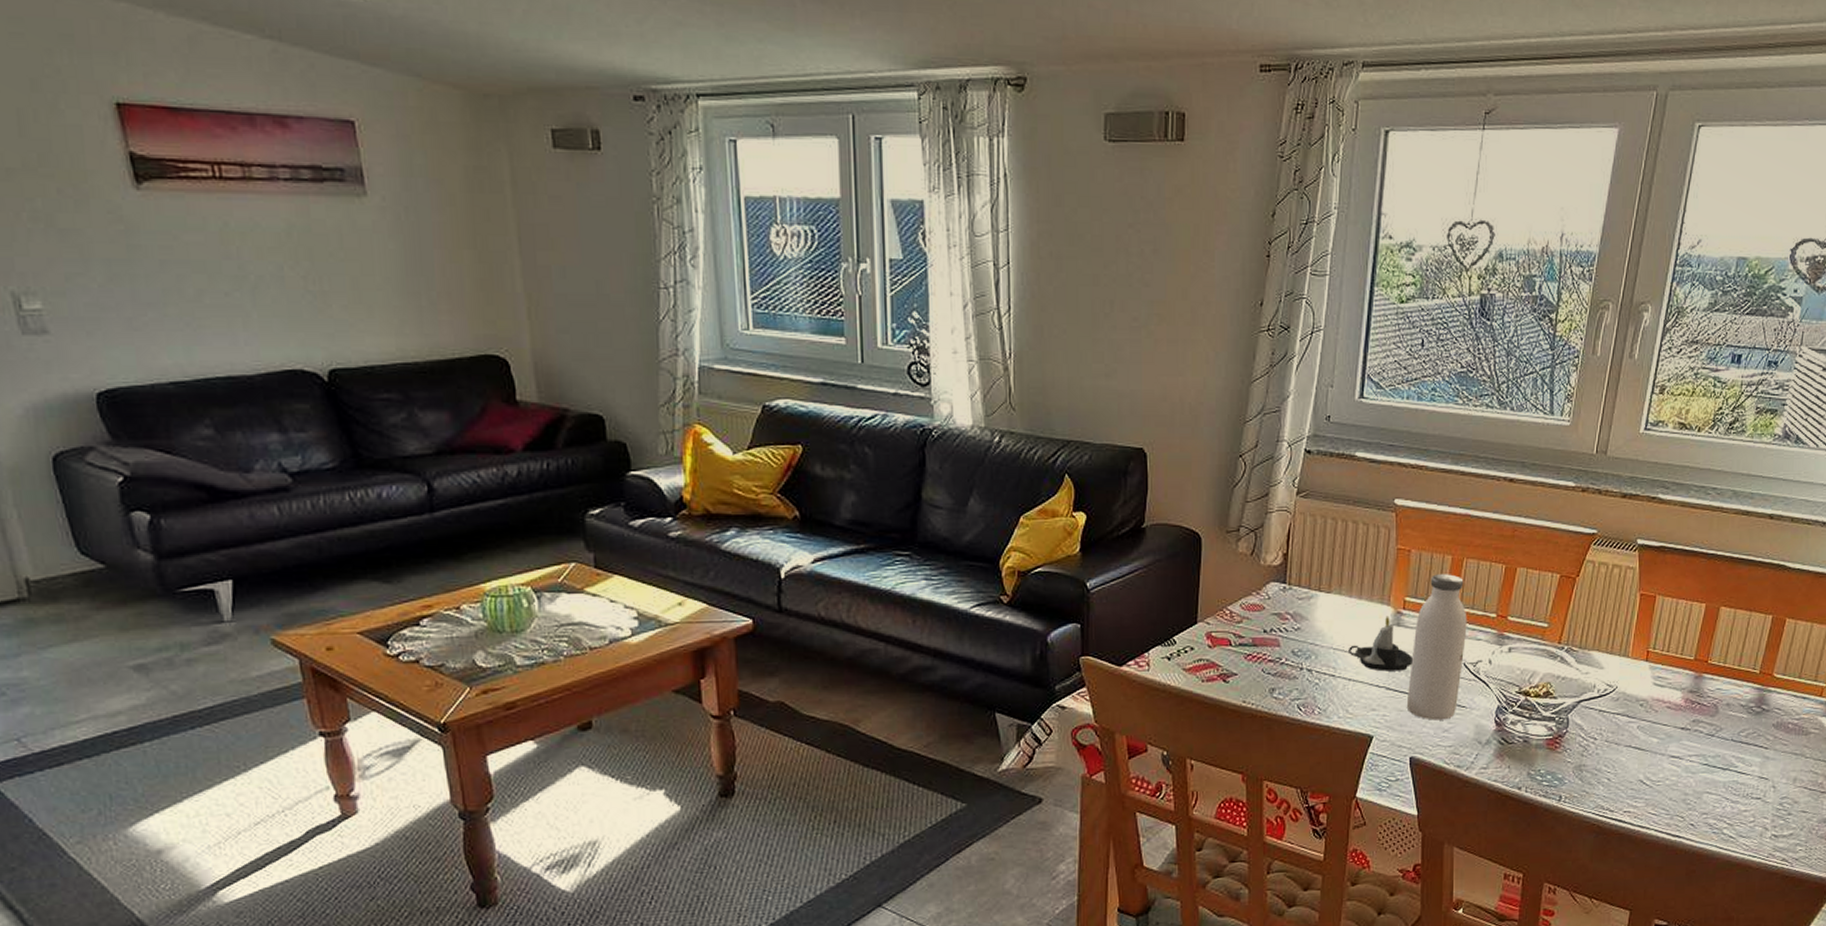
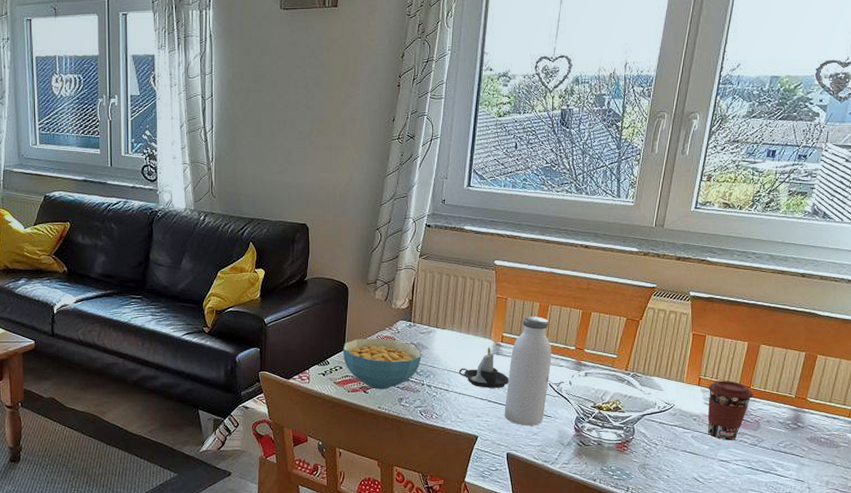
cereal bowl: none [1194,606,1300,677] -> present [342,338,422,389]
coffee cup: none [1656,653,1712,731] -> present [707,380,754,440]

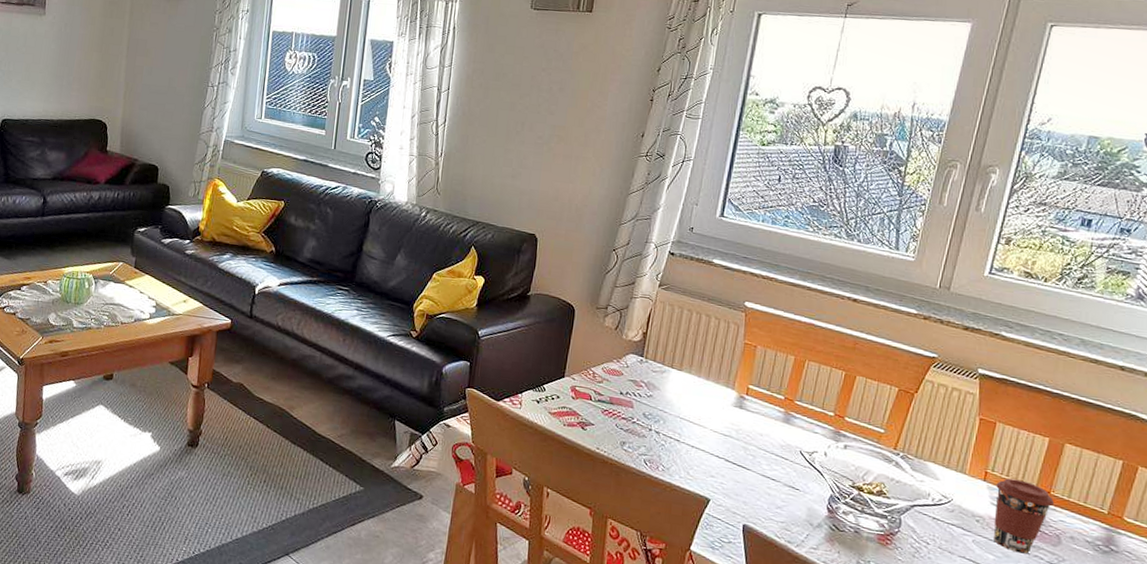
cereal bowl: present [342,338,422,389] -> none [562,367,652,429]
candle: present [459,347,510,388] -> none [694,398,753,448]
water bottle: present [504,316,552,426] -> none [743,370,806,498]

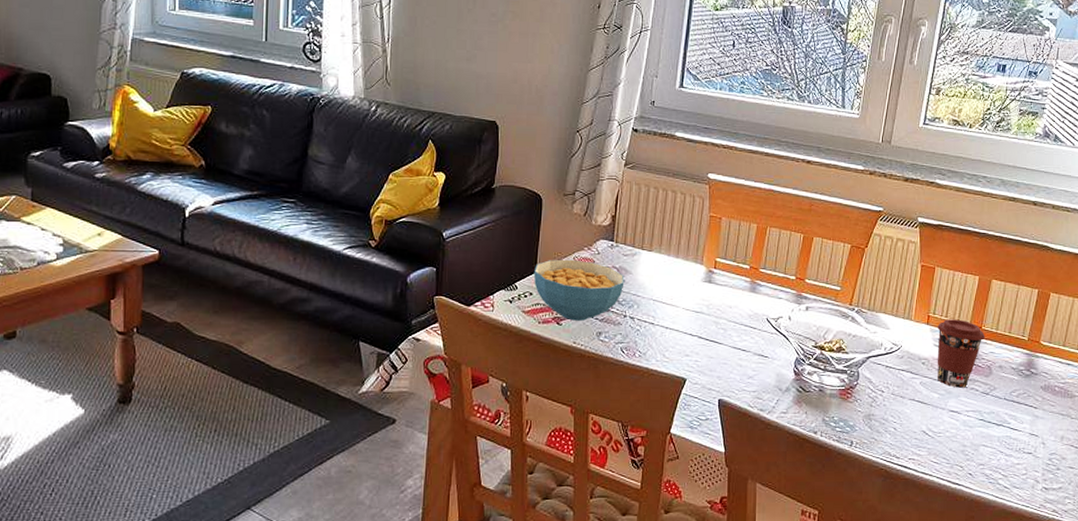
cereal bowl: none [562,367,652,429] -> present [533,259,625,321]

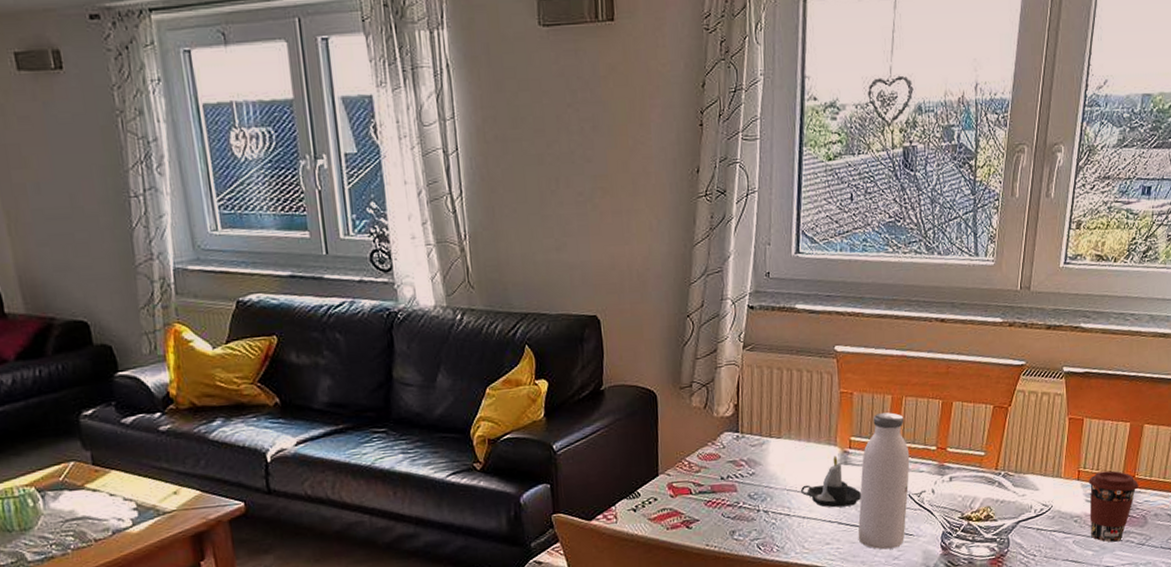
cereal bowl: present [533,259,625,321] -> none [656,457,755,523]
candle: none [666,273,723,322] -> present [801,455,862,508]
water bottle: none [716,240,770,368] -> present [858,412,910,550]

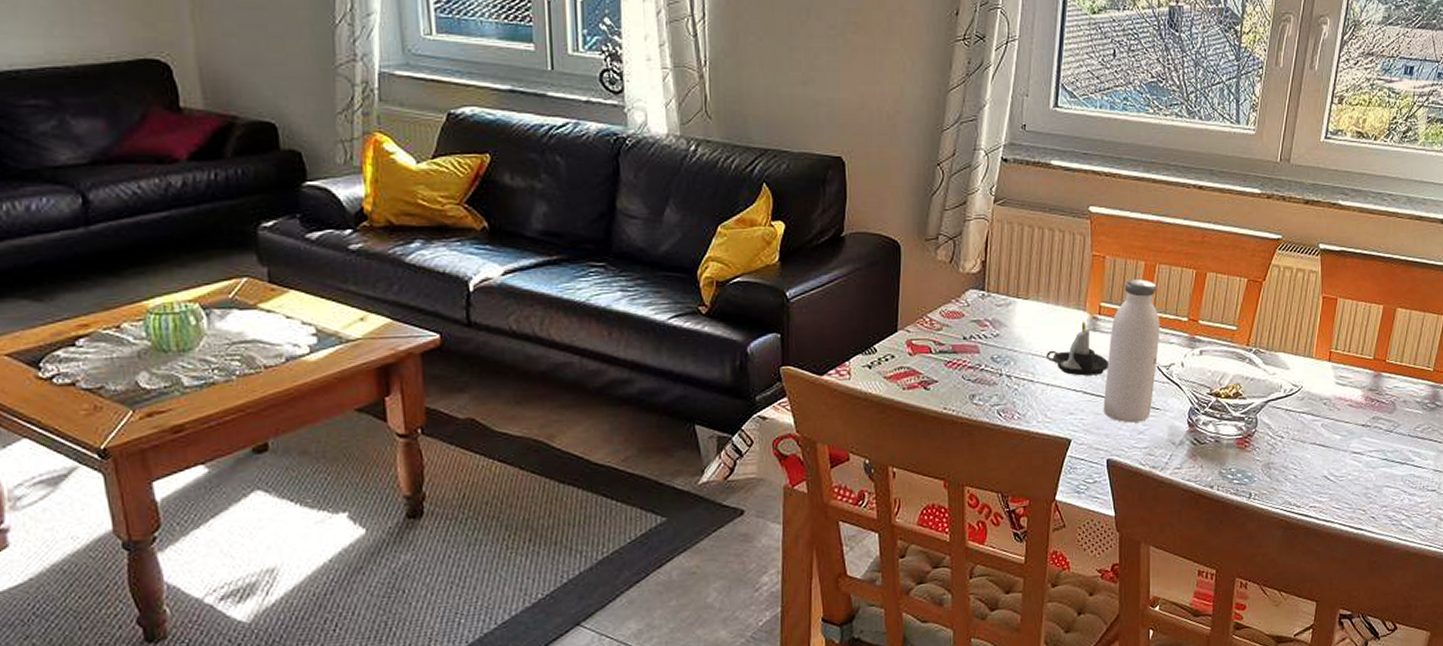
coffee cup: present [1089,470,1139,542] -> none [1339,353,1390,428]

